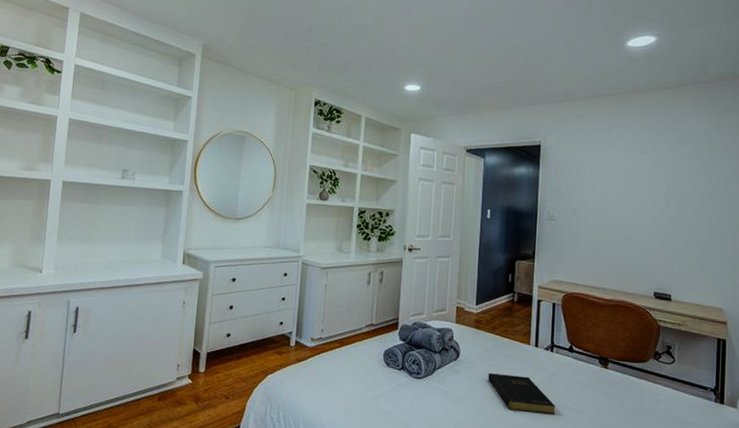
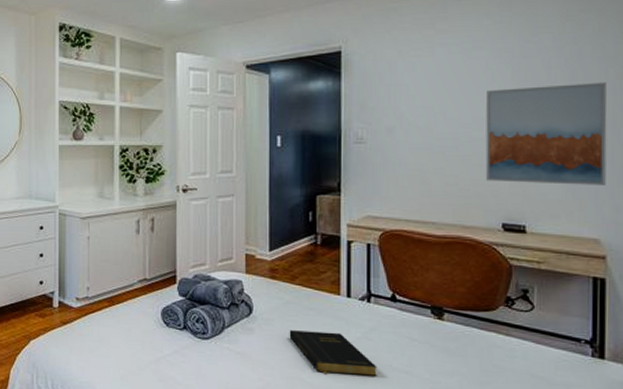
wall art: none [643,185,731,266] -> present [485,82,607,185]

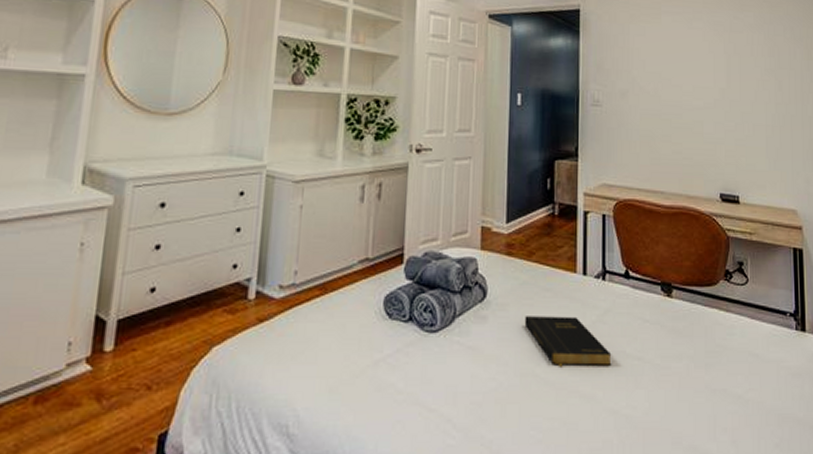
wall art: present [485,82,607,185] -> none [704,60,799,157]

